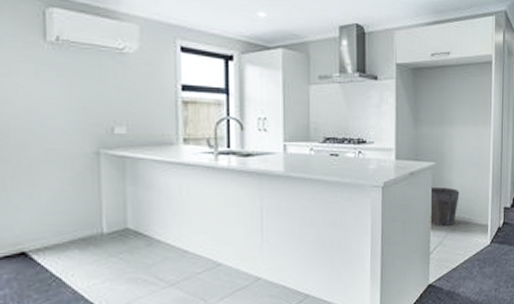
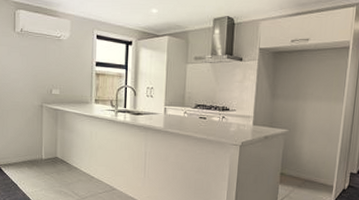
waste bin: present [429,186,460,226] -> none [278,149,308,182]

